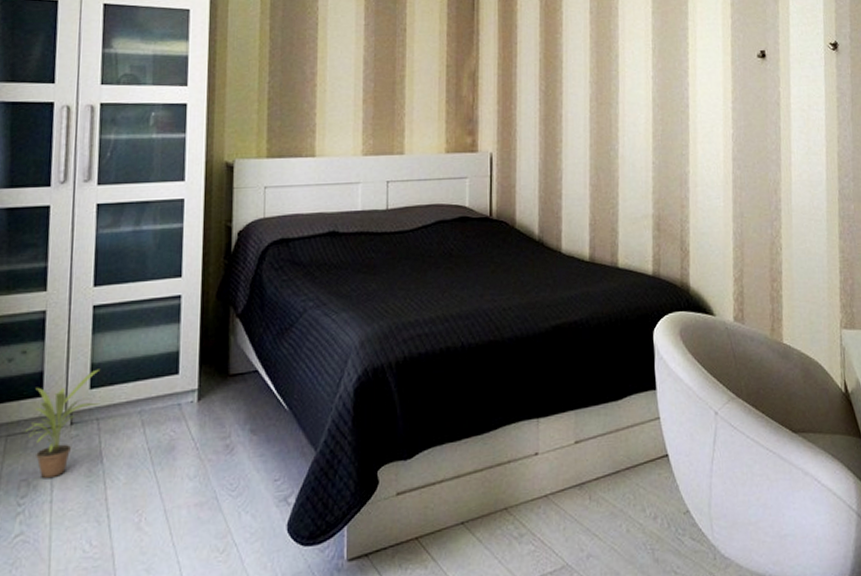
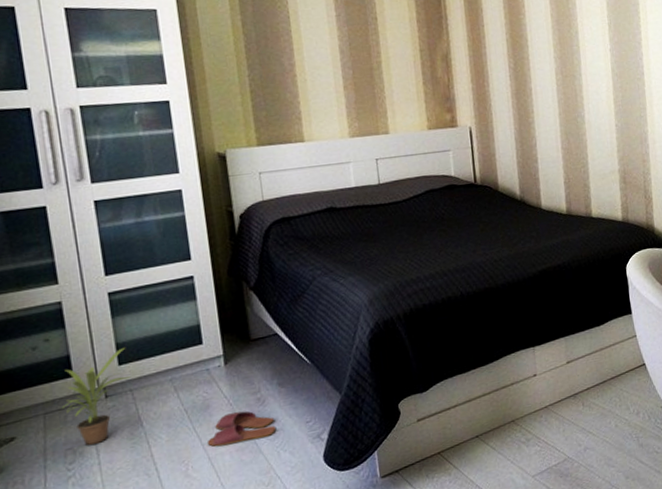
slippers: none [166,458,241,498] -> present [208,411,277,447]

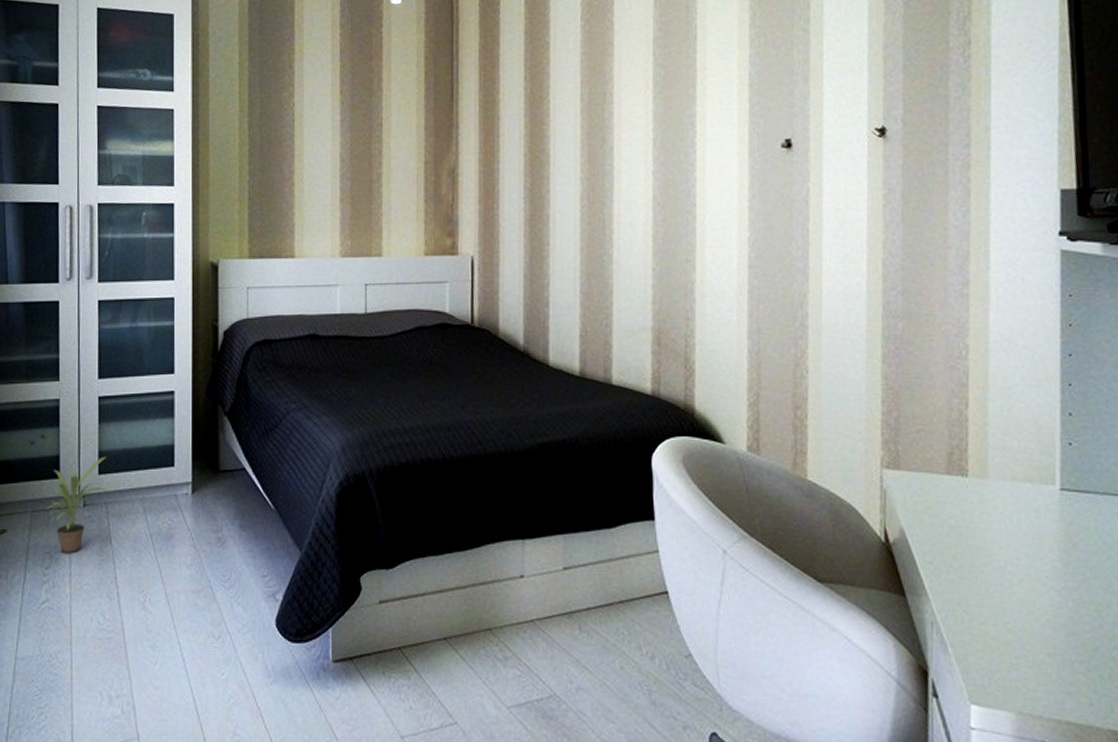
slippers: present [208,411,277,447] -> none [167,549,233,584]

